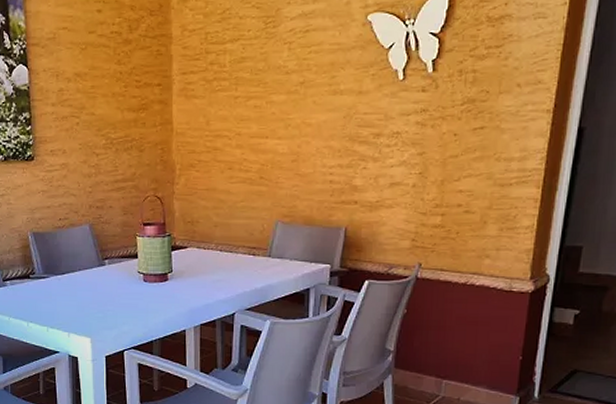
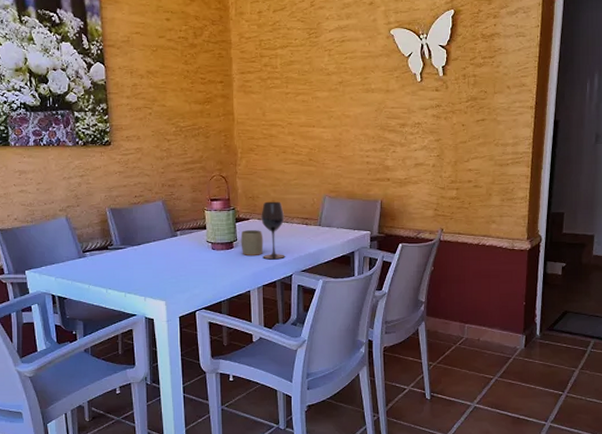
mug: none [176,260,203,290] -> present [240,230,264,255]
wineglass: none [201,227,229,295] -> present [261,201,285,260]

